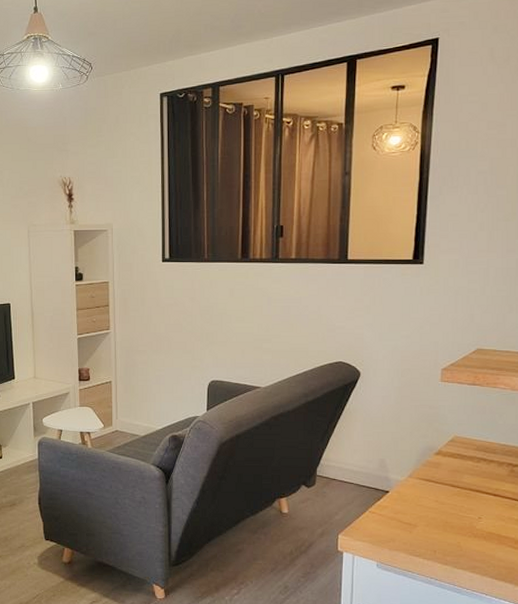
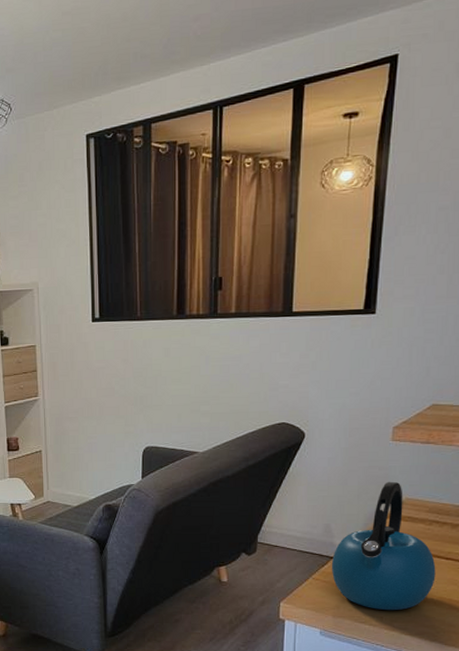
kettle: none [386,420,485,545] -> present [331,481,436,611]

